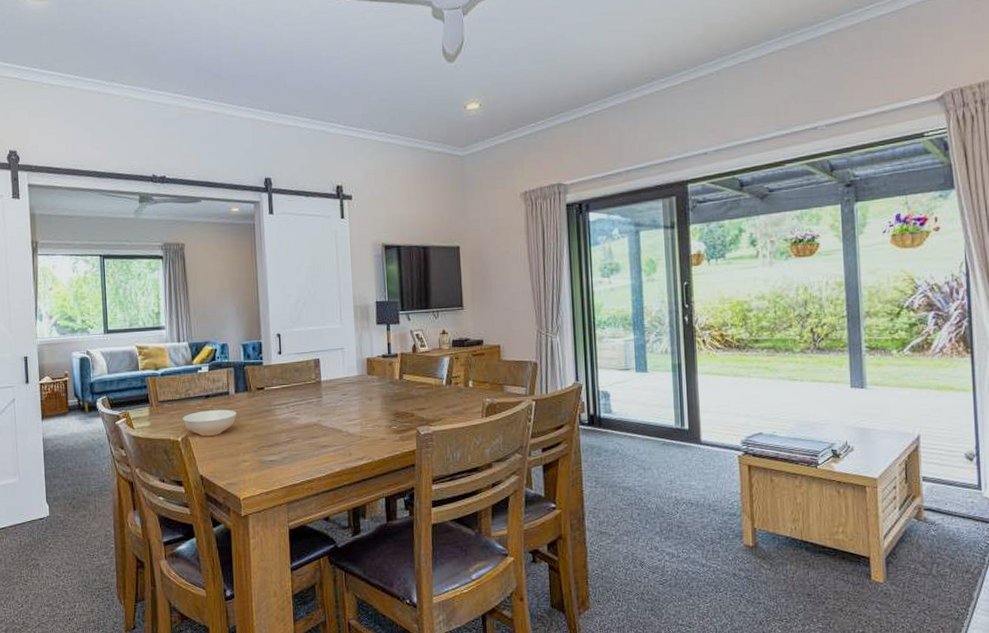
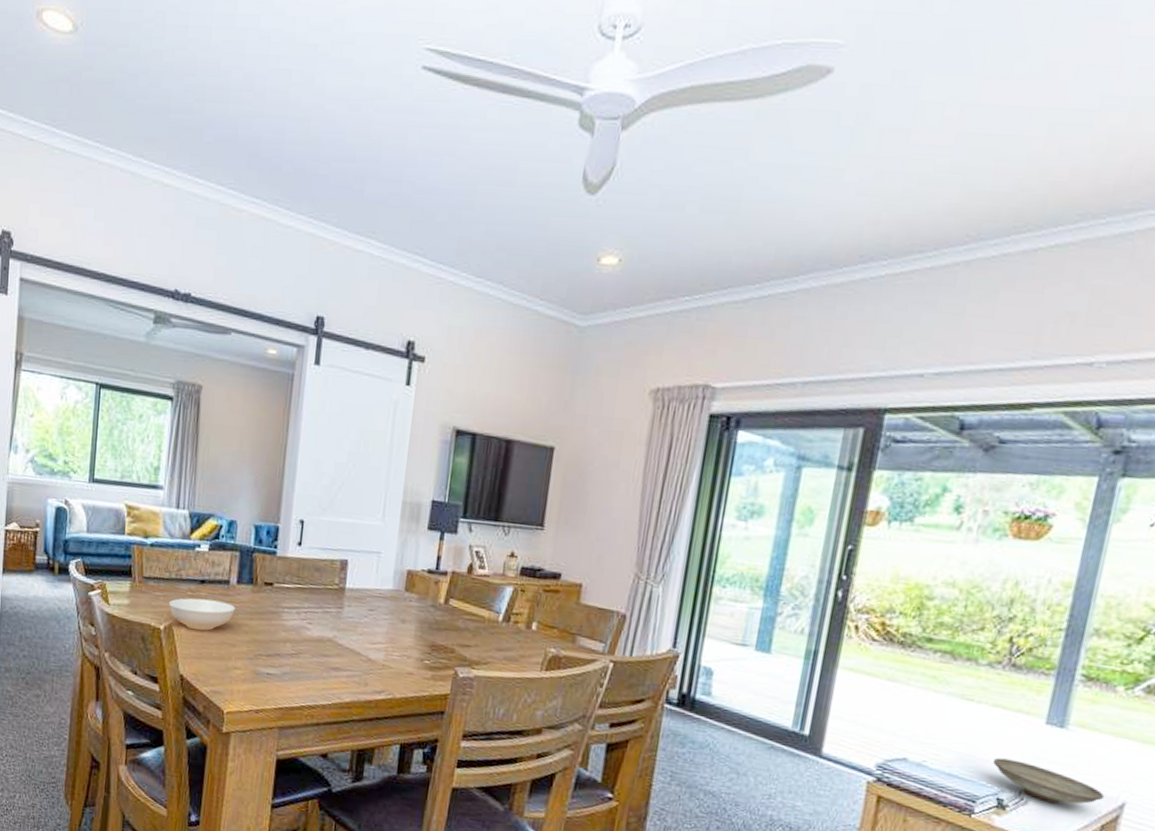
decorative bowl: none [823,418,905,446] -> present [993,757,1105,805]

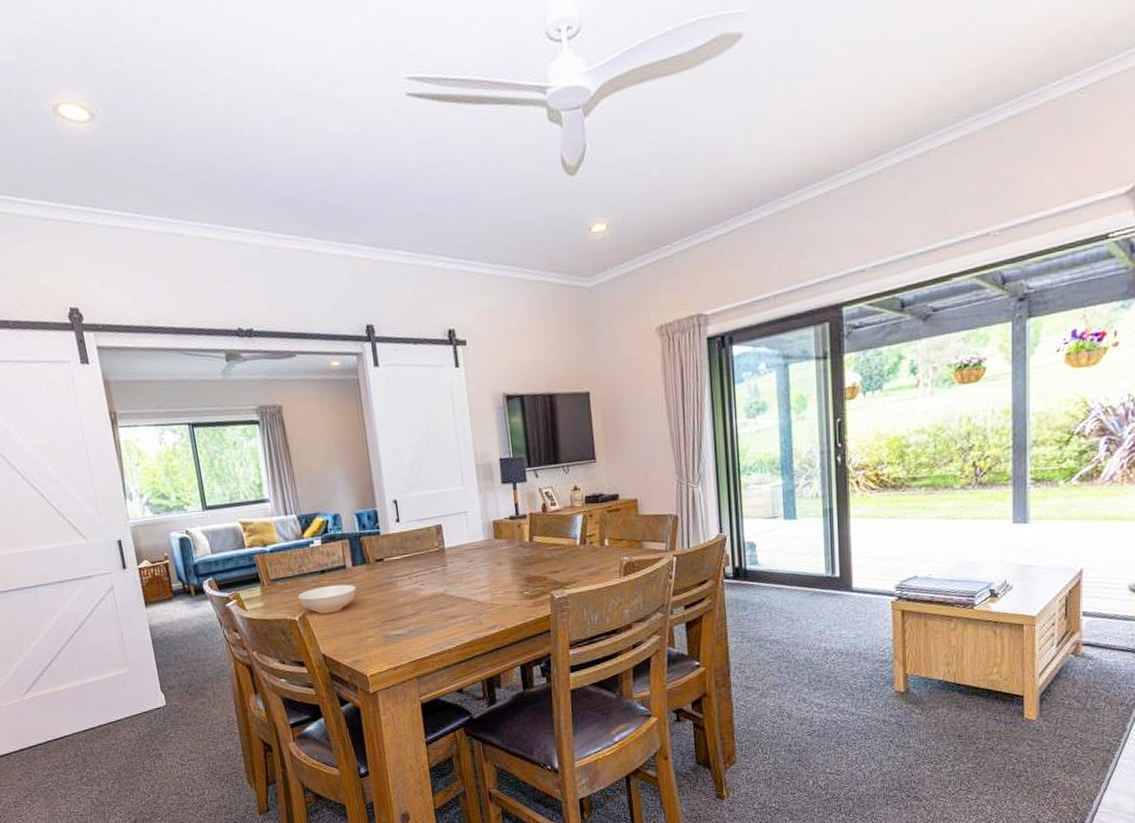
decorative bowl: present [993,757,1105,805] -> none [981,556,1067,583]

